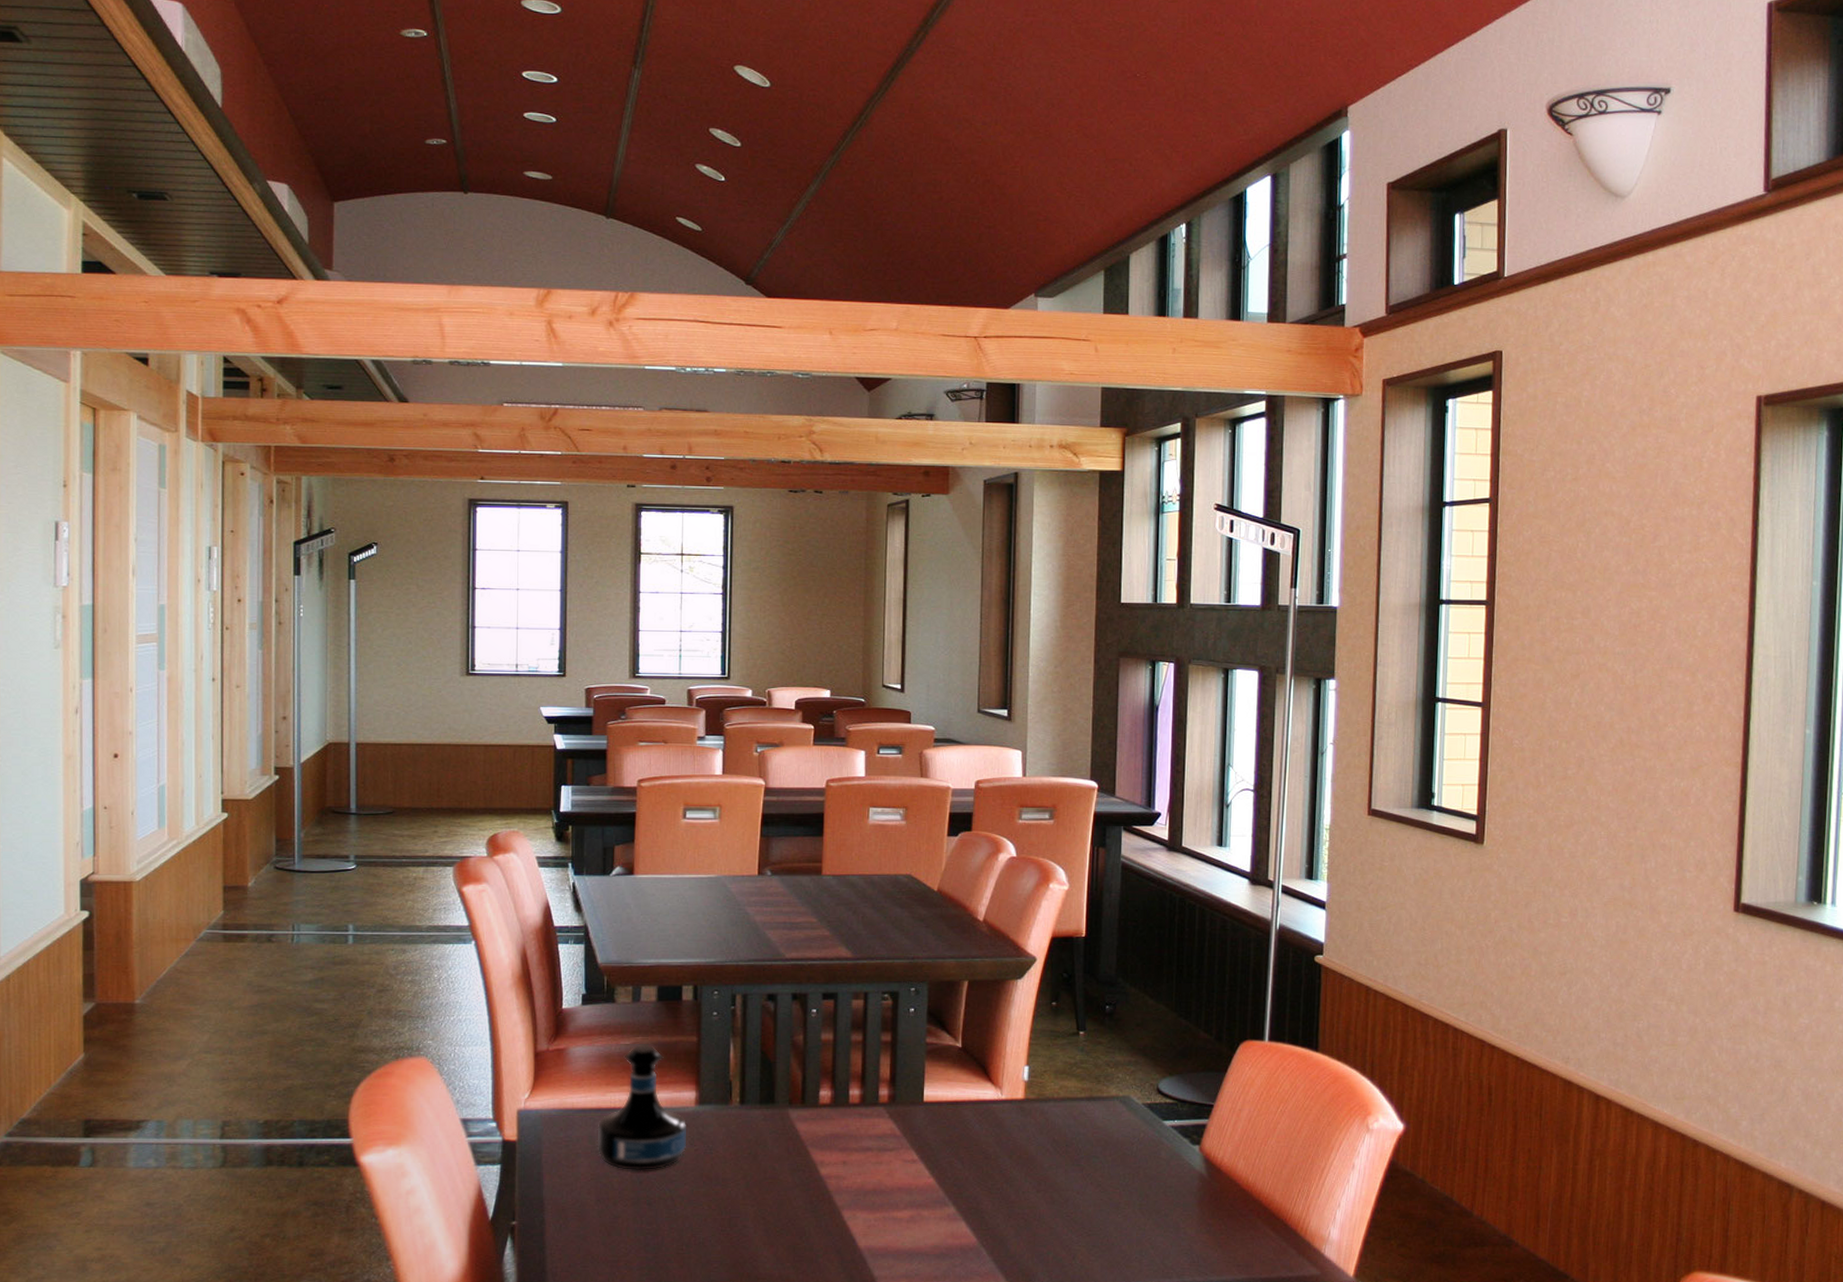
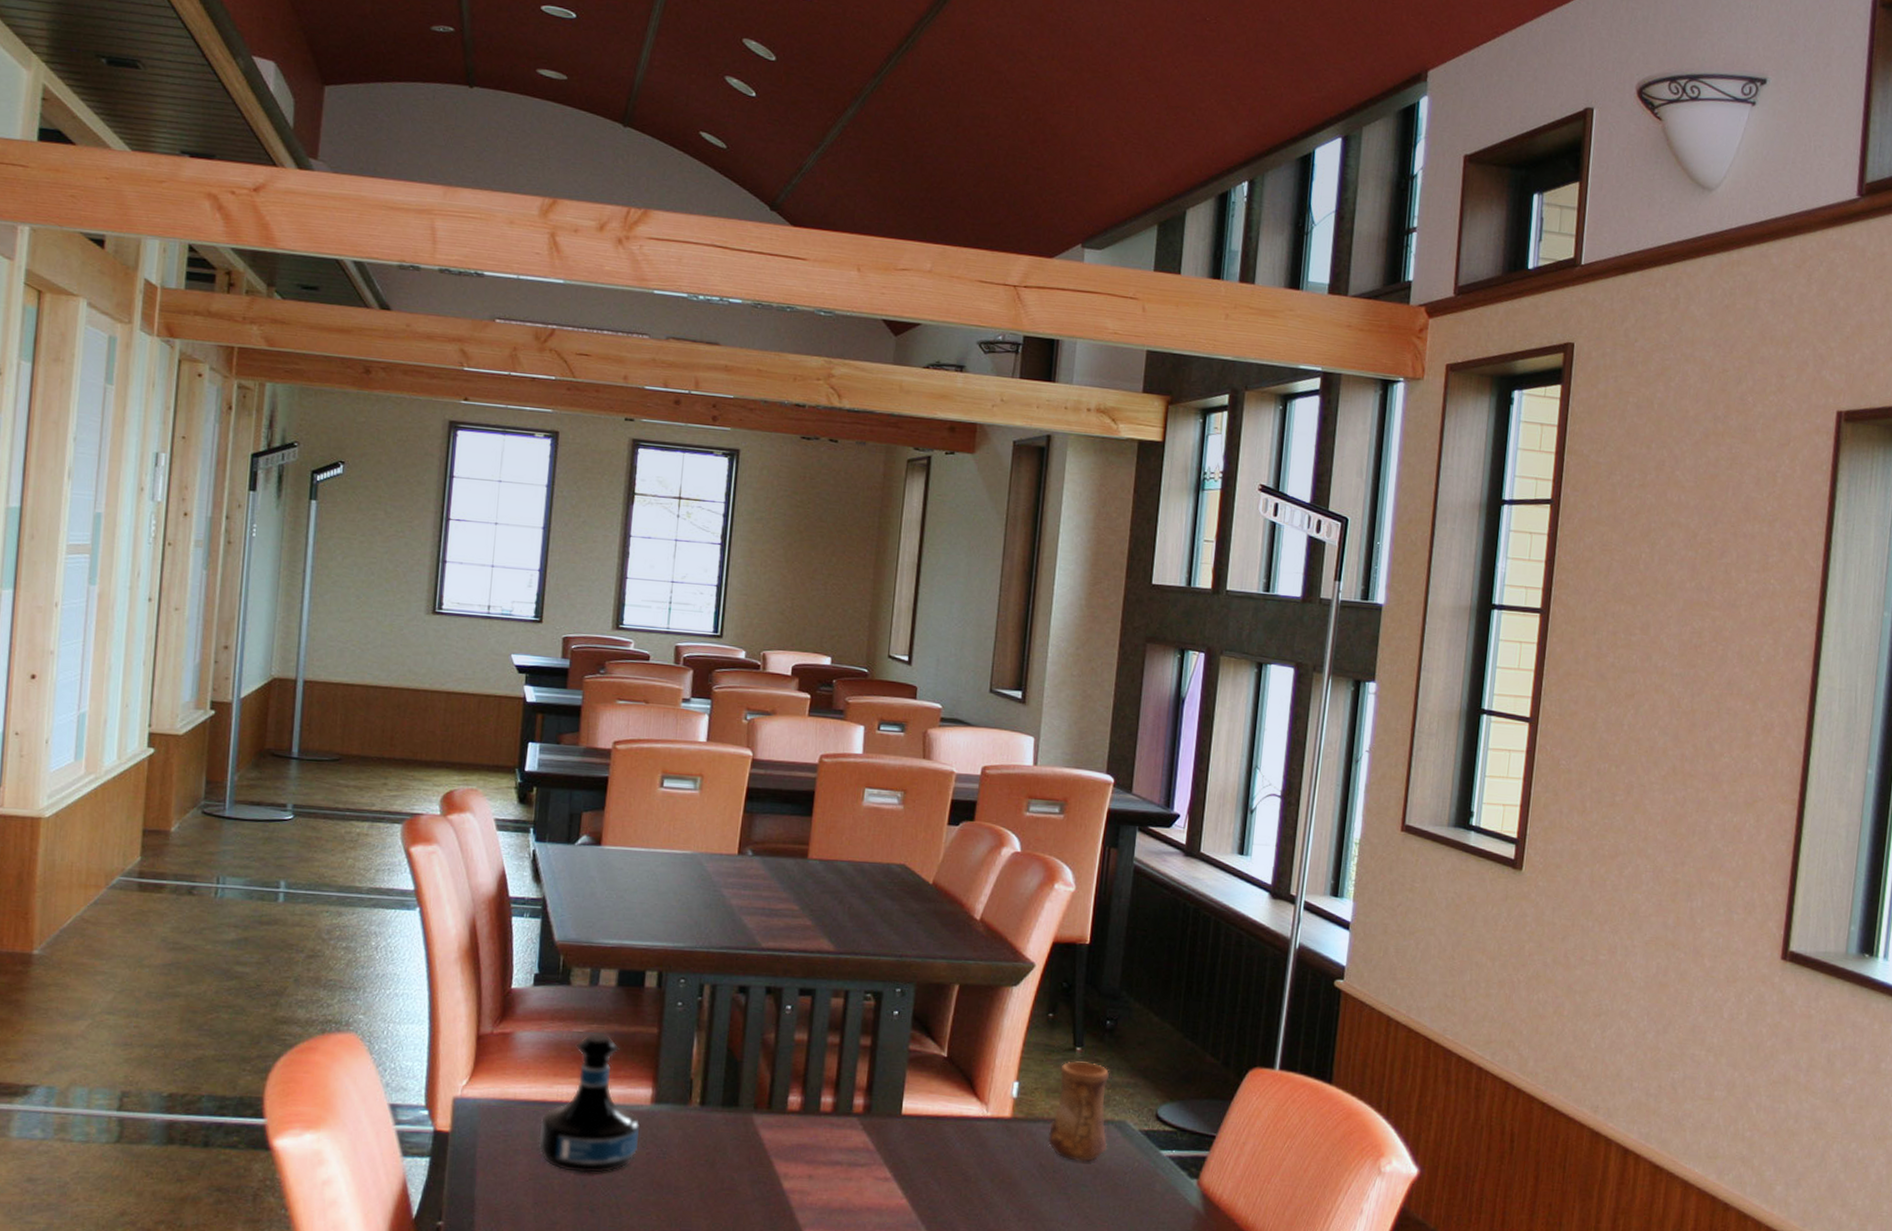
cup: none [1058,1044,1115,1135] -> present [1047,1061,1110,1162]

